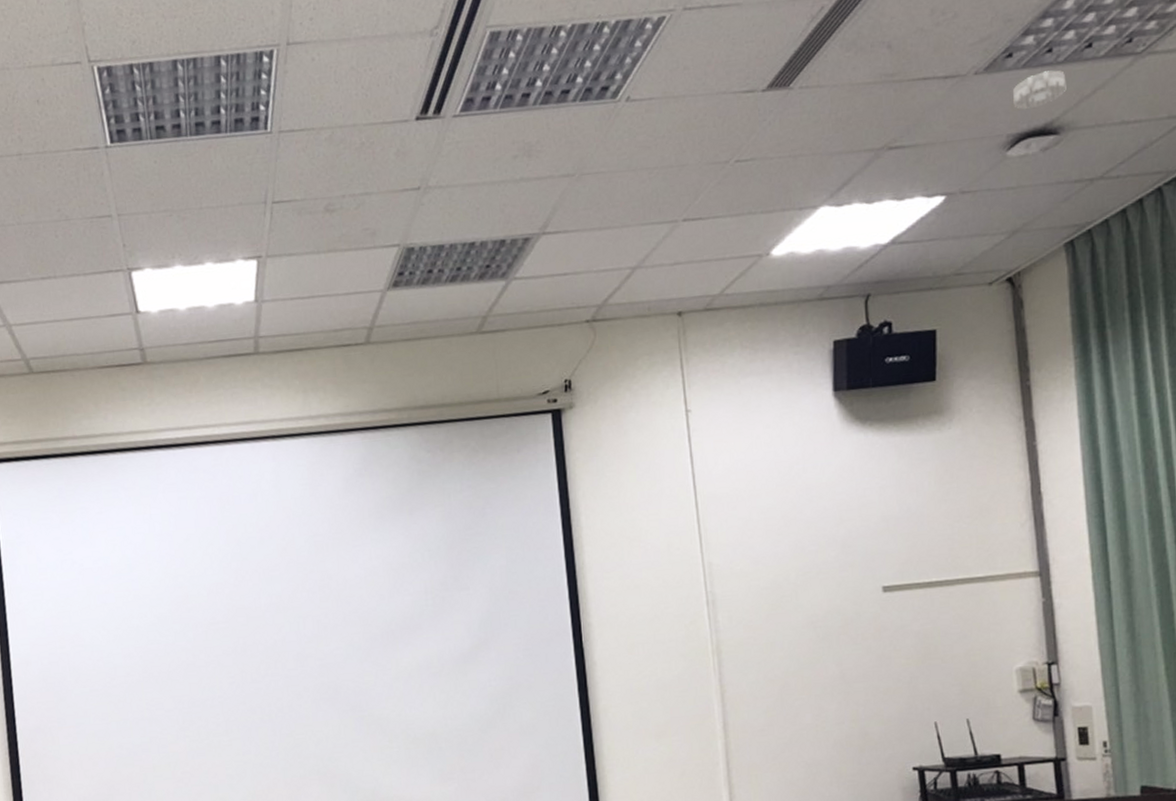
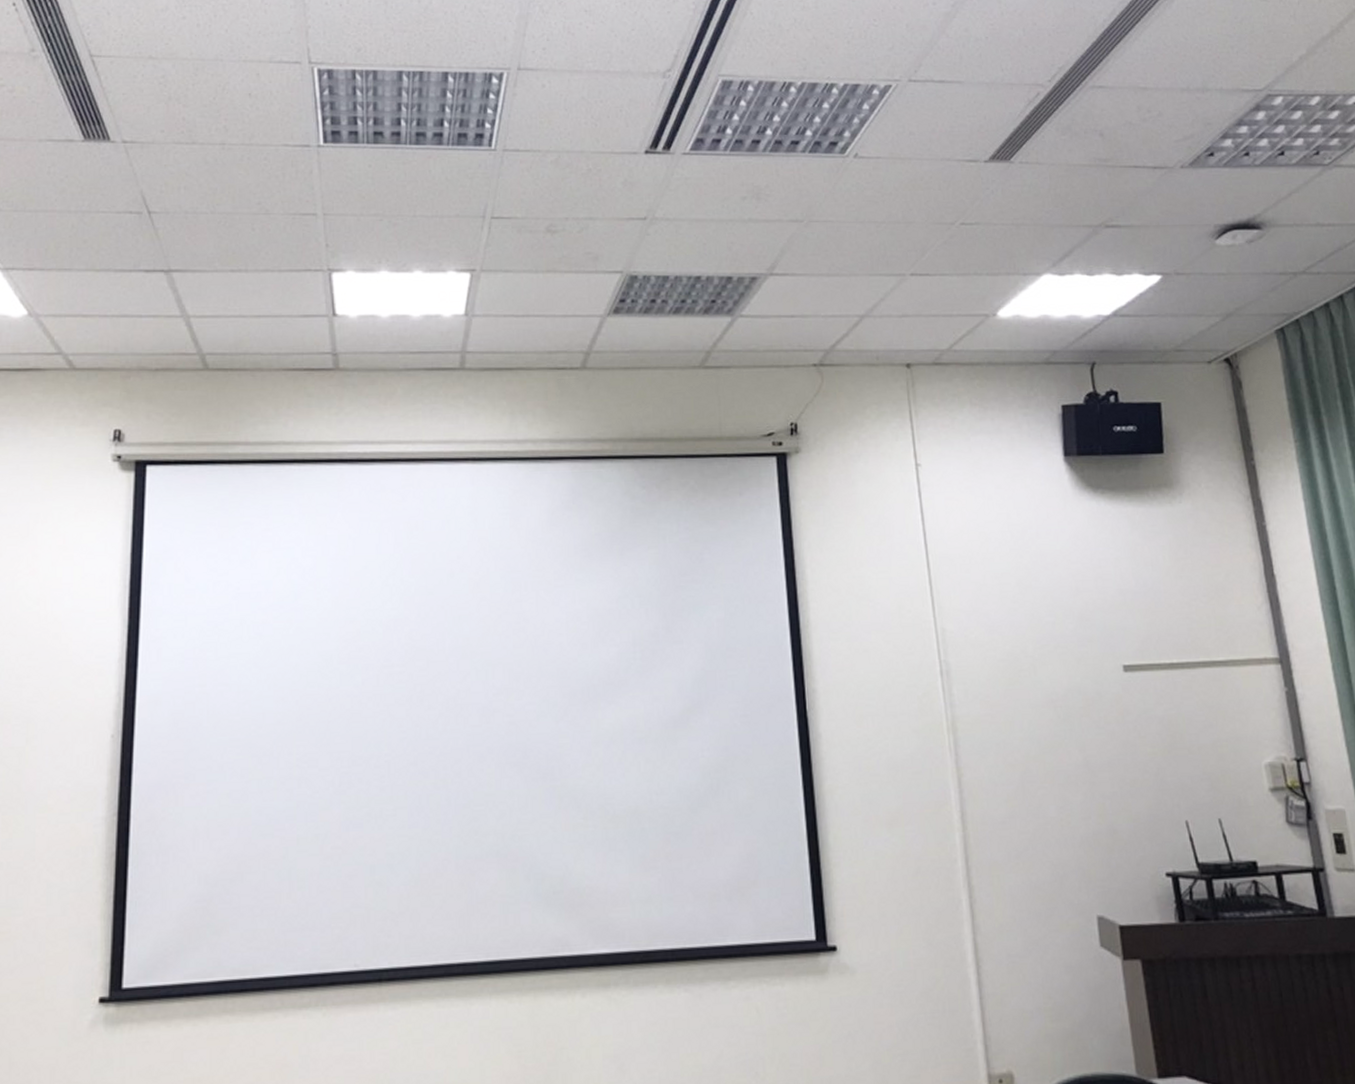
smoke detector: present [1013,70,1066,109] -> none [1217,172,1265,203]

